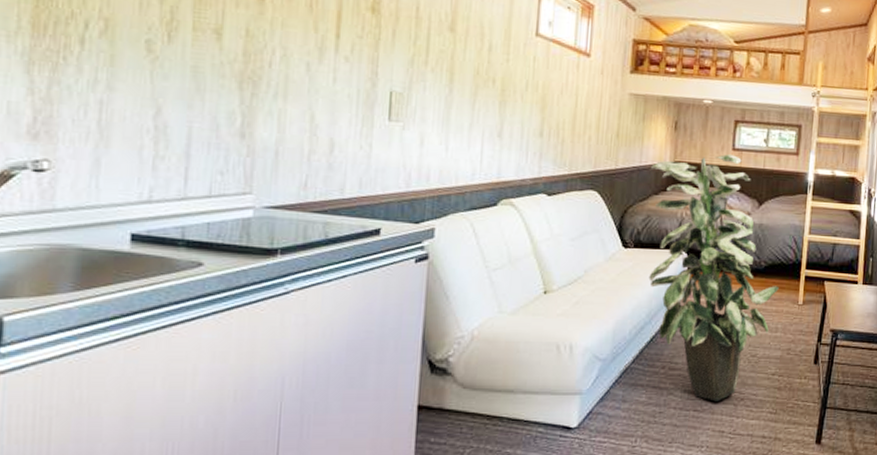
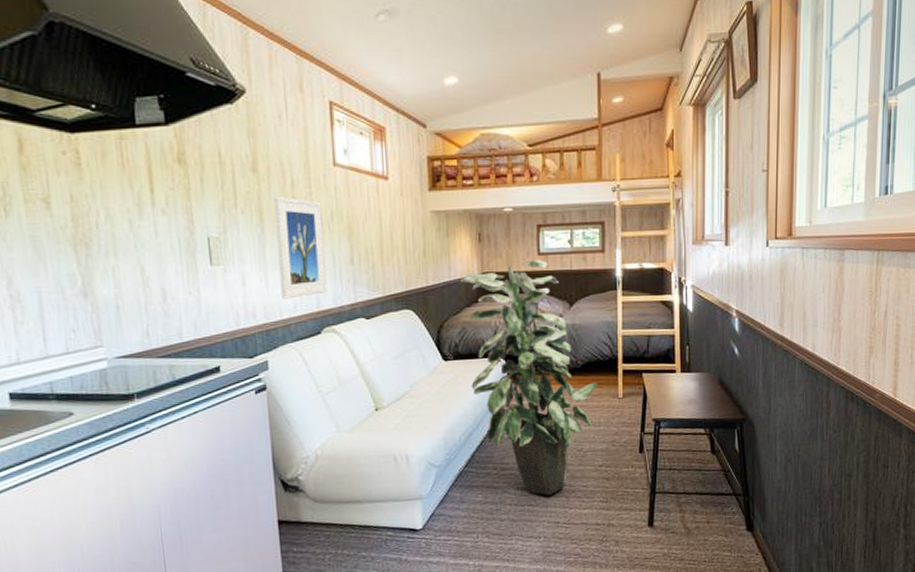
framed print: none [460,59,517,166] -> present [274,196,327,299]

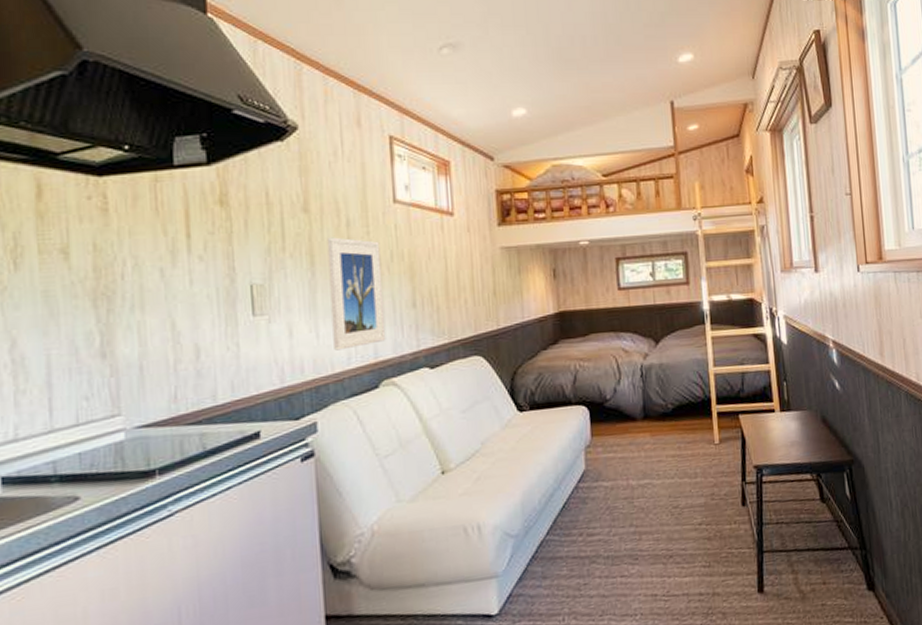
indoor plant: present [461,260,598,496] -> none [535,295,691,564]

